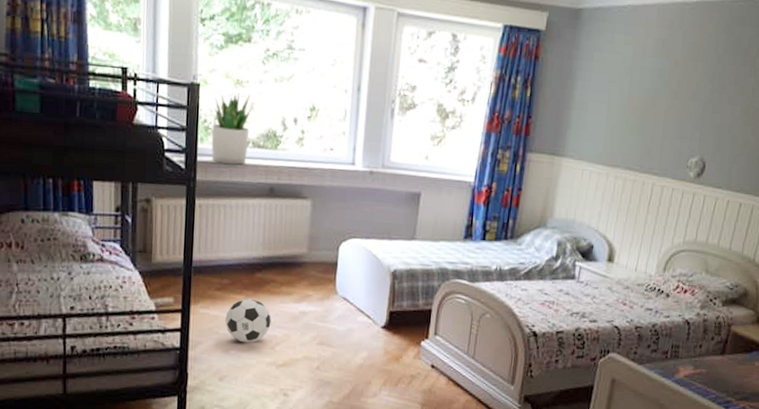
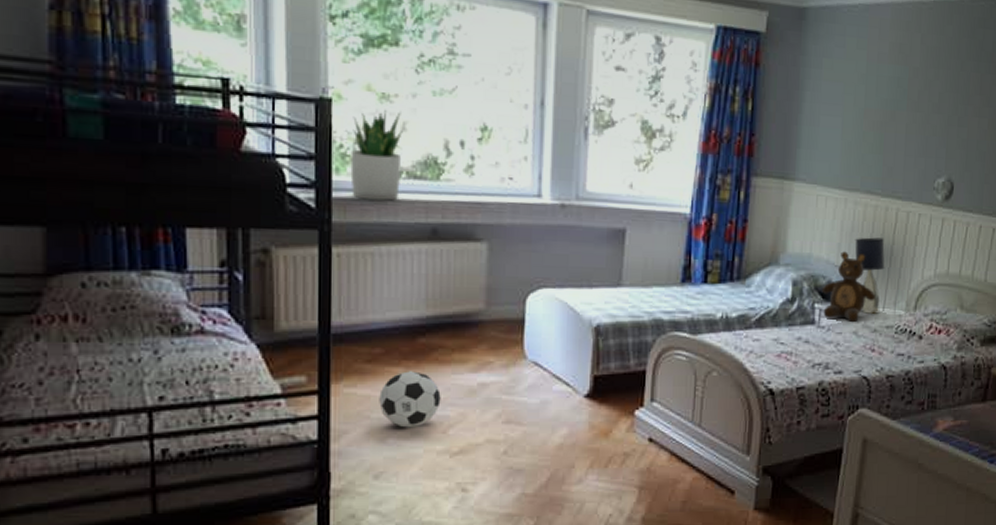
teddy bear: none [582,218,630,280] -> present [821,251,876,323]
table lamp: none [613,207,640,273] -> present [855,237,885,314]

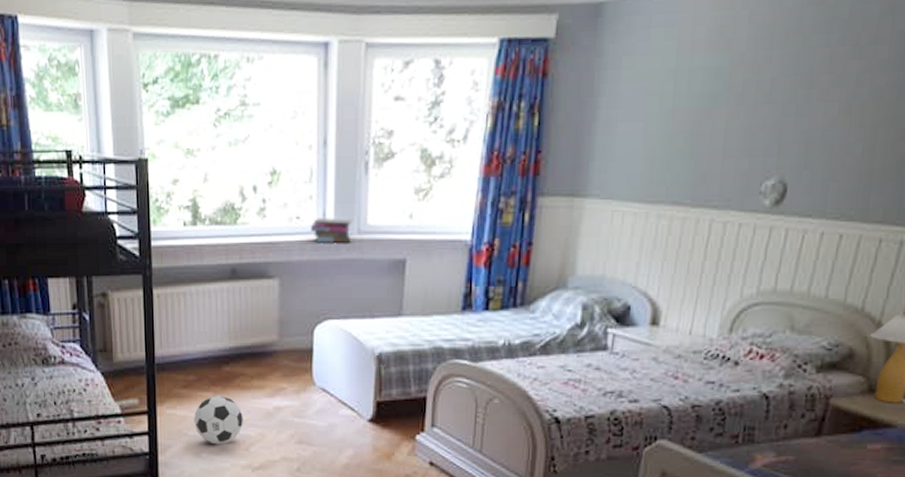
planter: present [350,109,403,201] -> none [164,163,205,246]
books: none [525,179,571,209] -> present [311,216,353,243]
teddy bear: present [821,251,876,323] -> none [616,271,681,348]
table lamp: present [855,237,885,314] -> none [657,253,694,338]

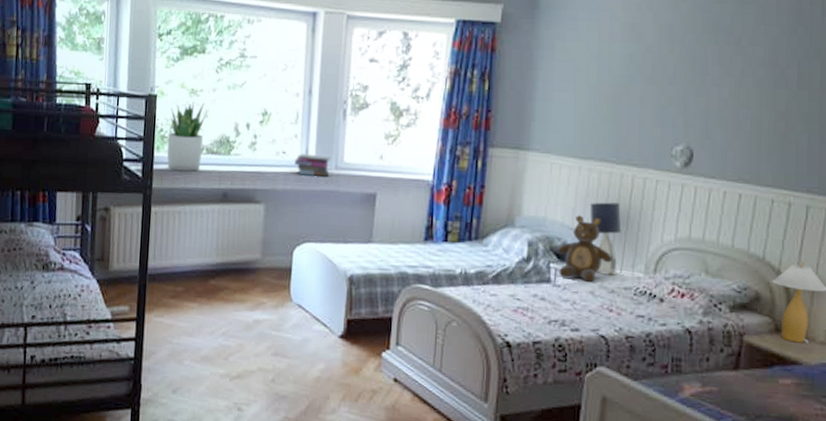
planter: none [164,163,205,246] -> present [167,101,205,171]
soccer ball: present [194,395,243,445] -> none [179,306,225,354]
teddy bear: none [616,271,681,348] -> present [557,215,613,283]
table lamp: none [657,253,694,338] -> present [590,202,622,276]

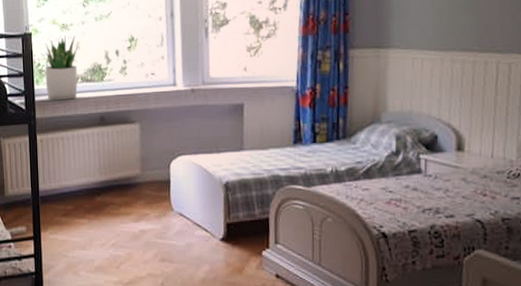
books: present [295,153,332,177] -> none [164,72,198,93]
teddy bear: present [557,215,613,283] -> none [425,106,483,170]
table lamp: present [590,202,622,276] -> none [455,90,490,161]

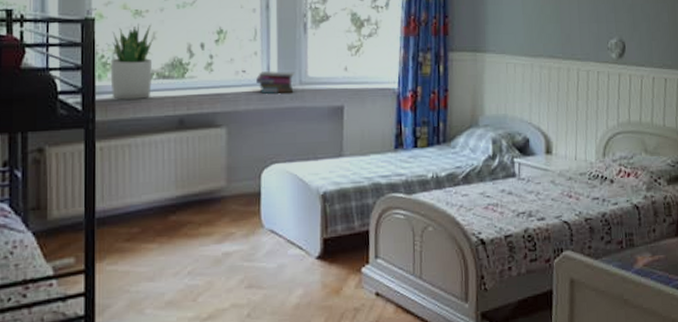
books: none [164,72,198,93] -> present [256,70,295,94]

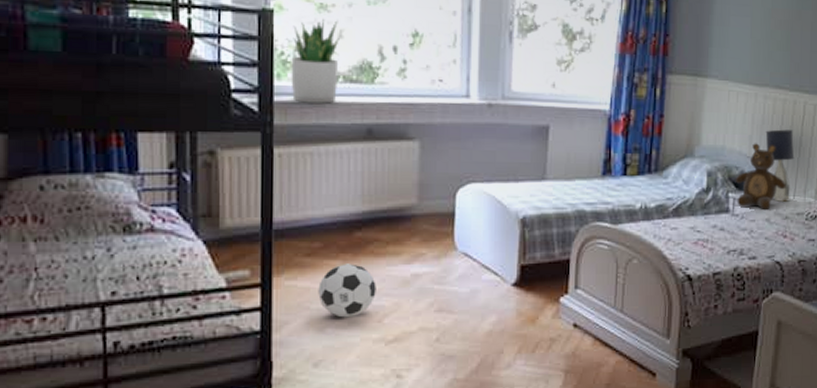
soccer ball: none [137,246,190,299] -> present [318,264,376,318]
books: present [256,70,295,94] -> none [454,81,497,108]
teddy bear: none [518,110,568,173] -> present [735,143,786,211]
table lamp: none [543,95,573,164] -> present [765,129,795,202]

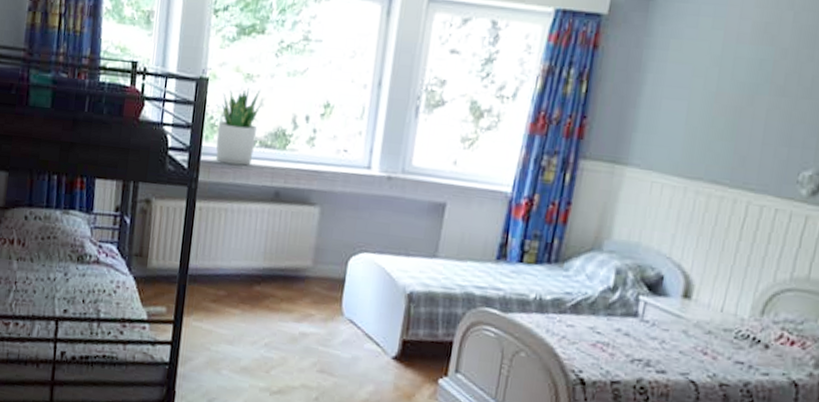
soccer ball: present [318,264,376,318] -> none [218,313,268,364]
teddy bear: present [735,143,786,211] -> none [648,243,713,321]
table lamp: present [765,129,795,202] -> none [691,230,729,315]

